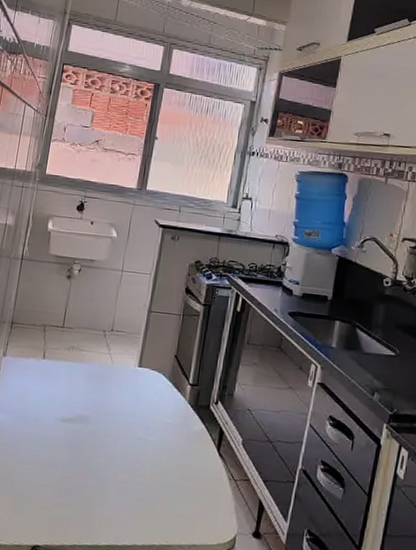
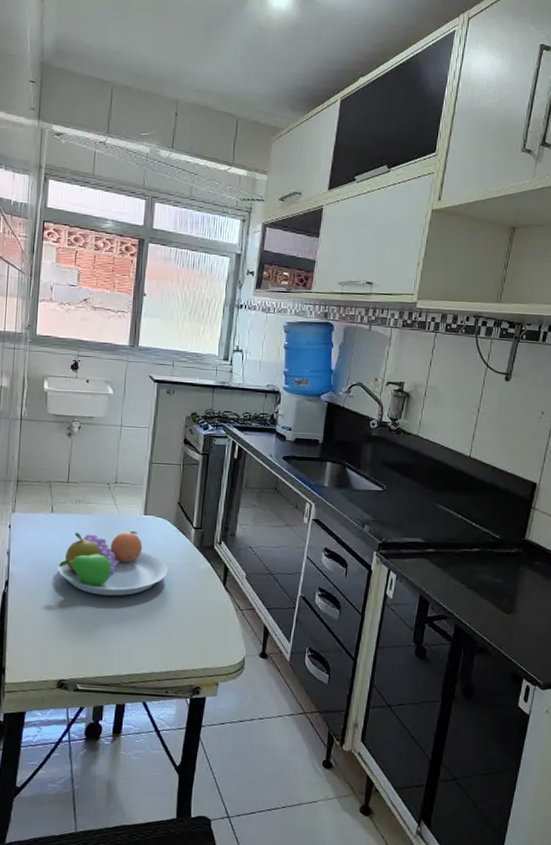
fruit bowl: none [43,381,159,455] -> present [58,530,168,596]

